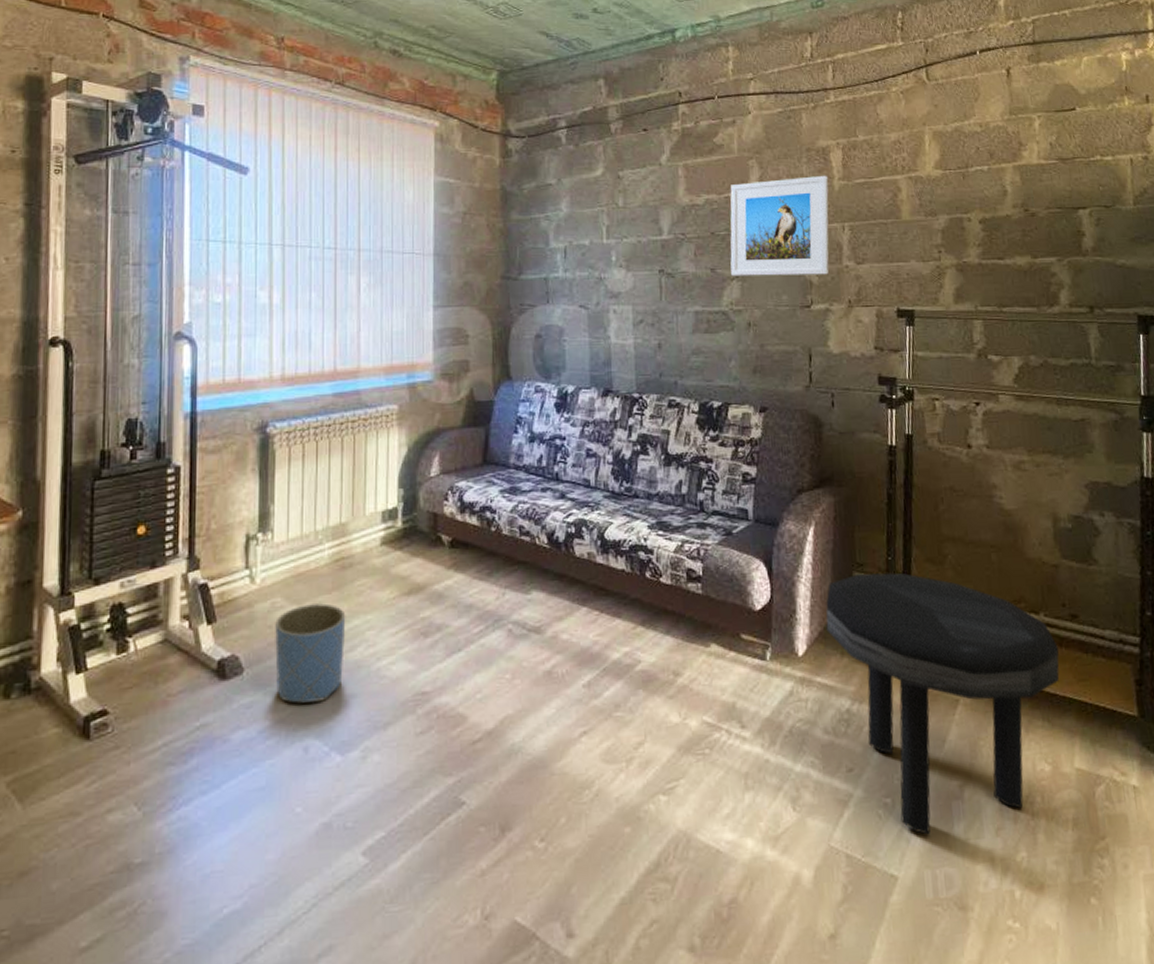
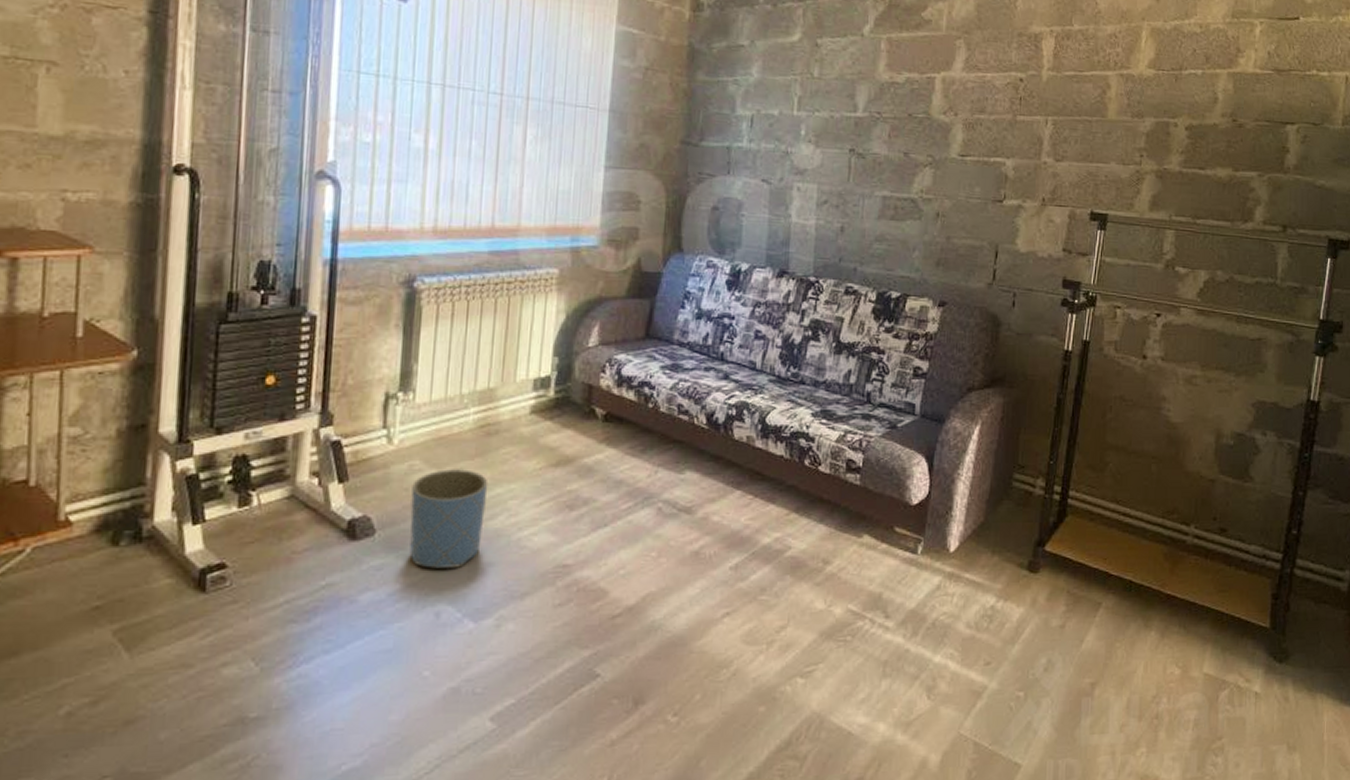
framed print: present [730,175,829,277] -> none [925,63,1038,170]
side table: present [826,572,1060,835] -> none [980,475,1203,728]

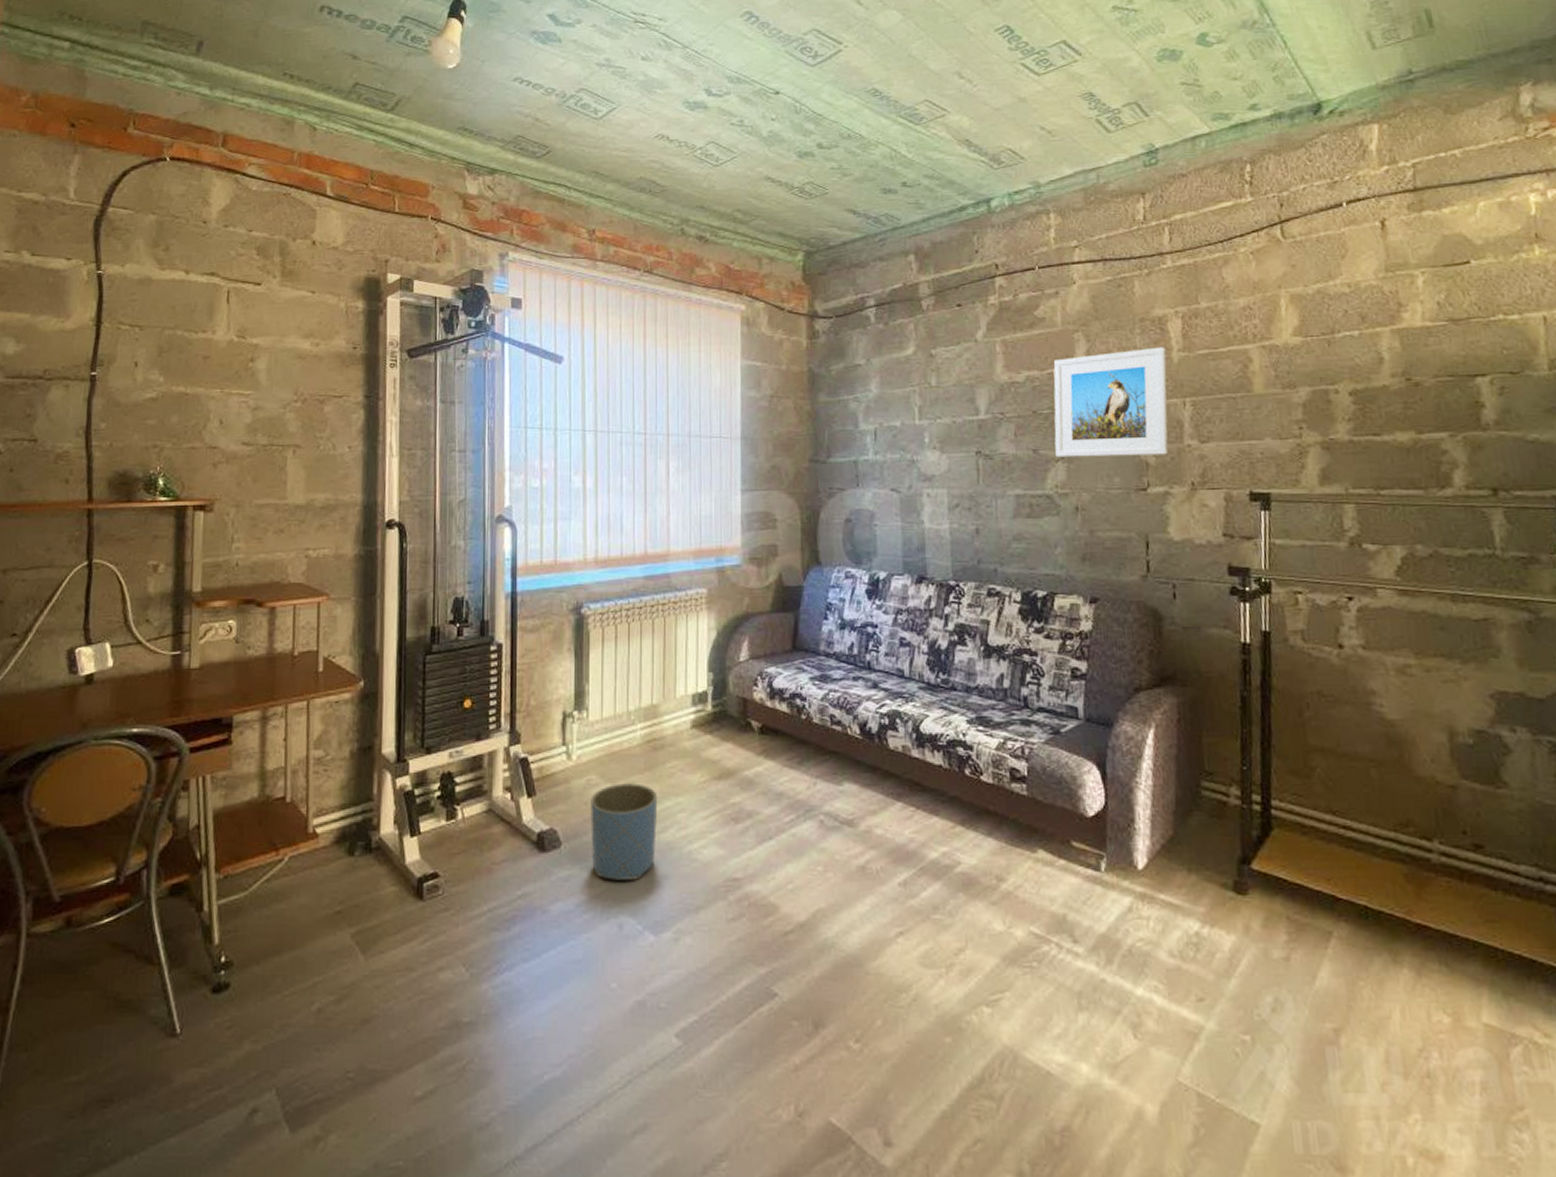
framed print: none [925,63,1038,170] -> present [1053,346,1168,458]

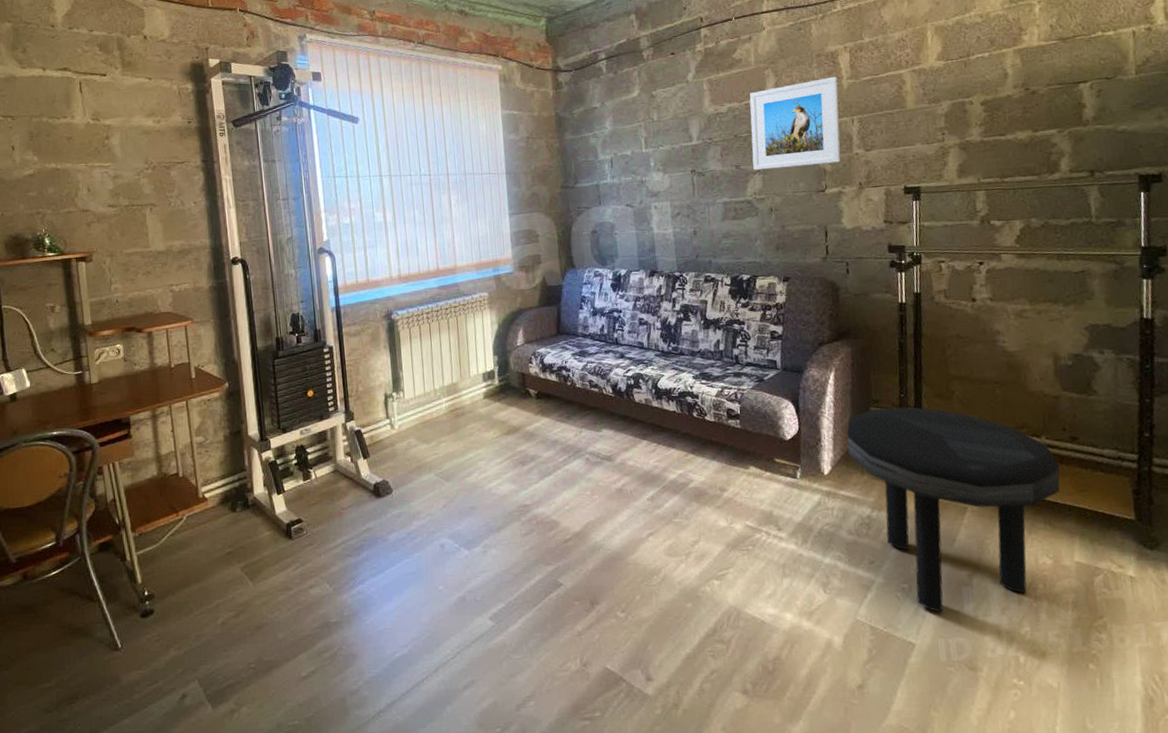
planter: present [591,783,658,880] -> none [412,442,464,514]
side table: none [1169,783,1461,1081] -> present [846,407,1060,613]

